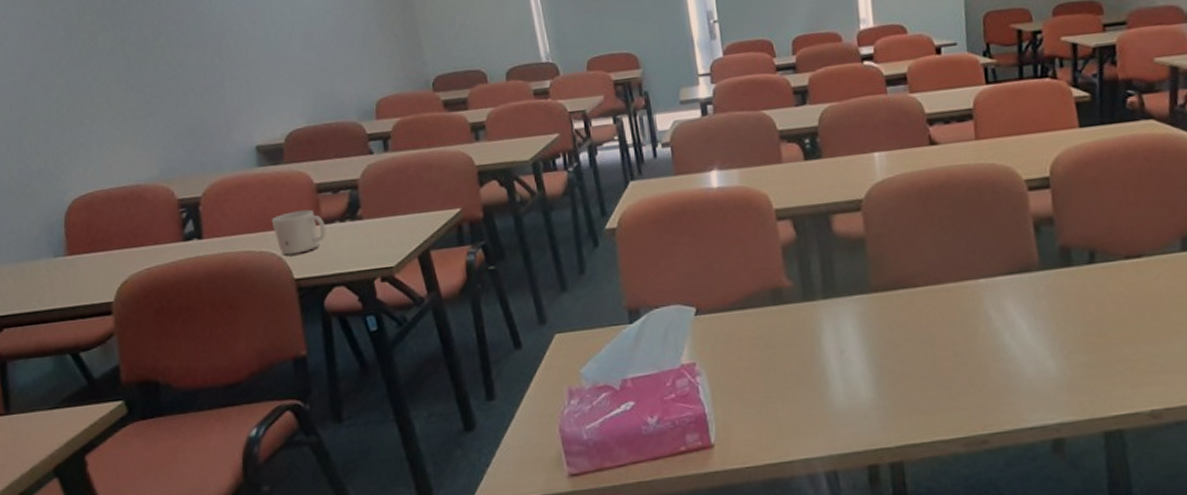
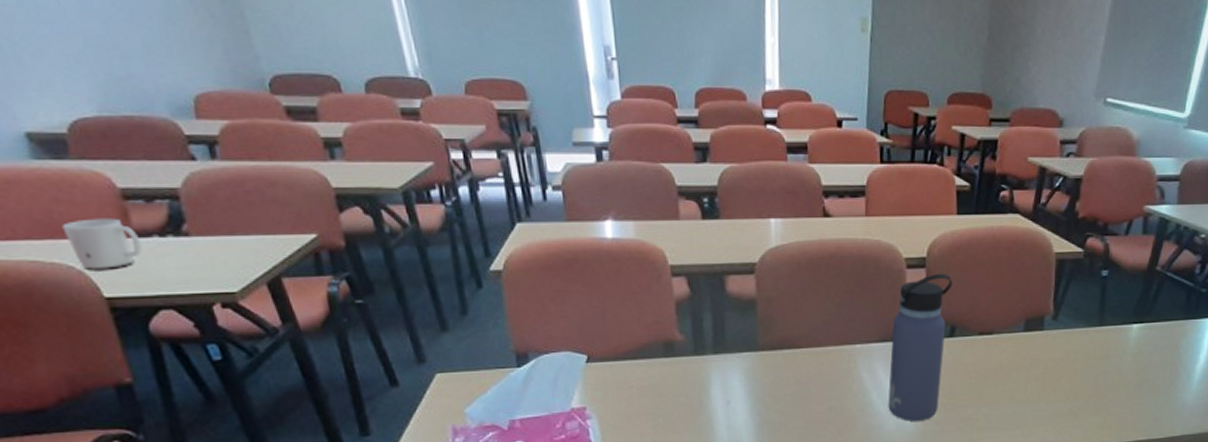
water bottle: none [1019,193,1087,366] -> present [888,274,952,421]

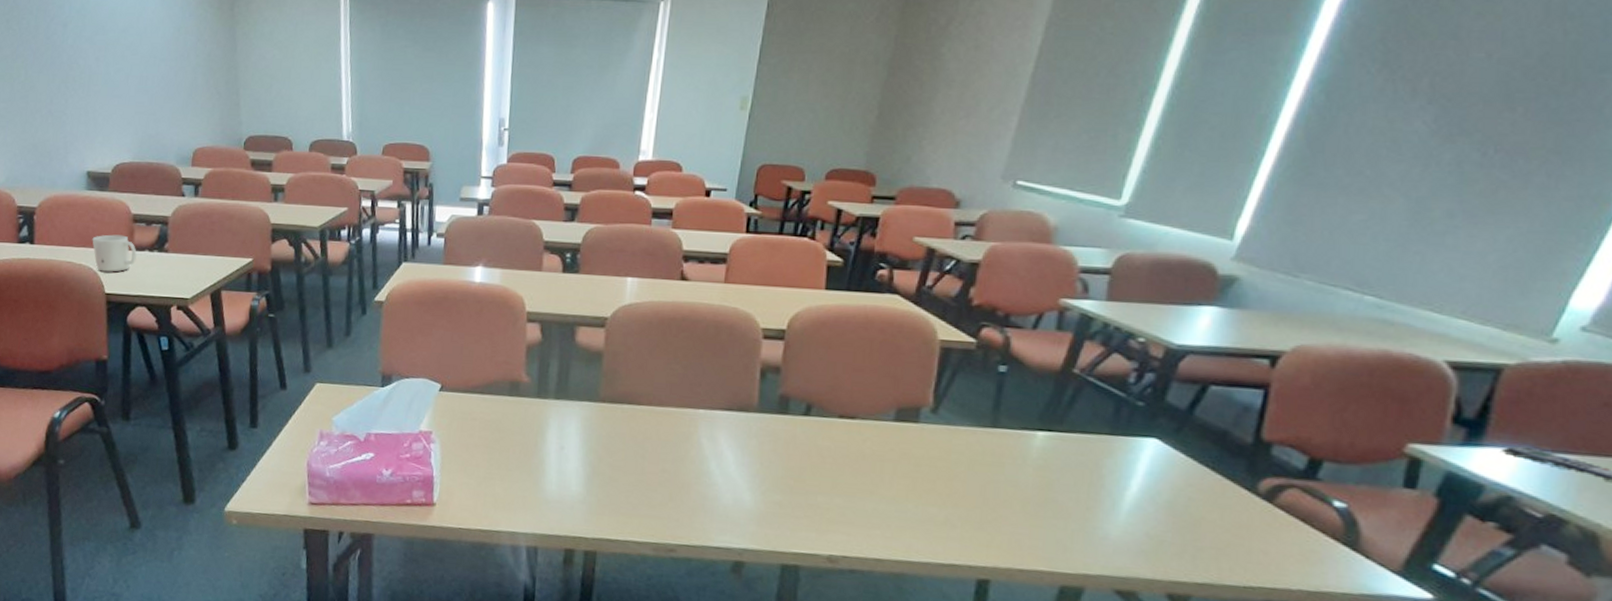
water bottle: present [888,274,952,421] -> none [726,348,813,501]

